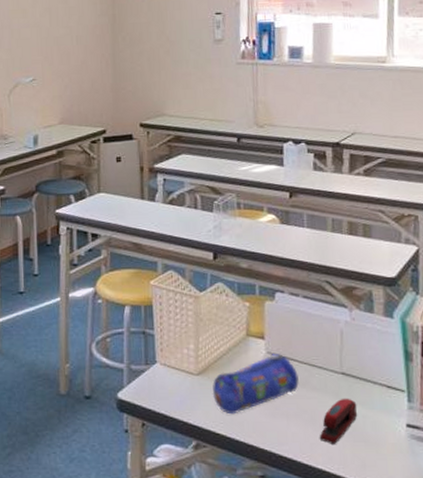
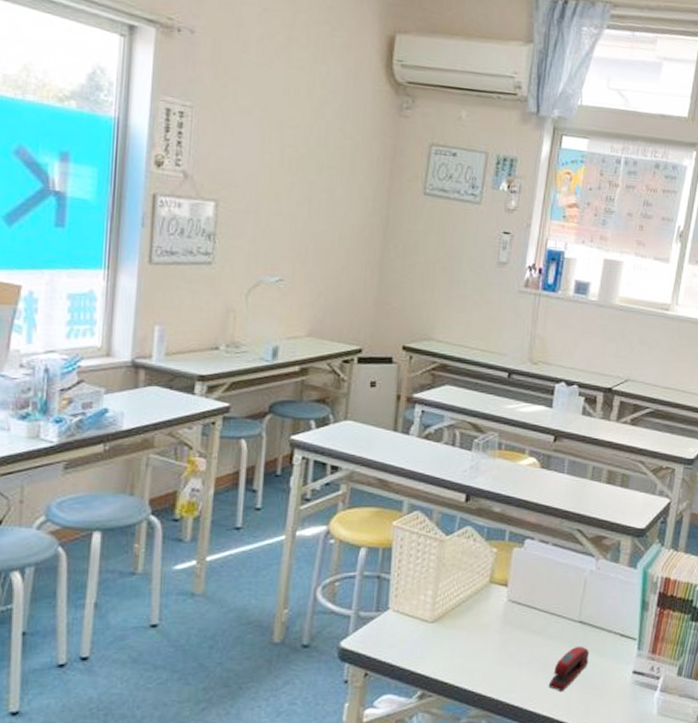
pencil case: present [212,354,299,415] -> none [445,602,537,663]

